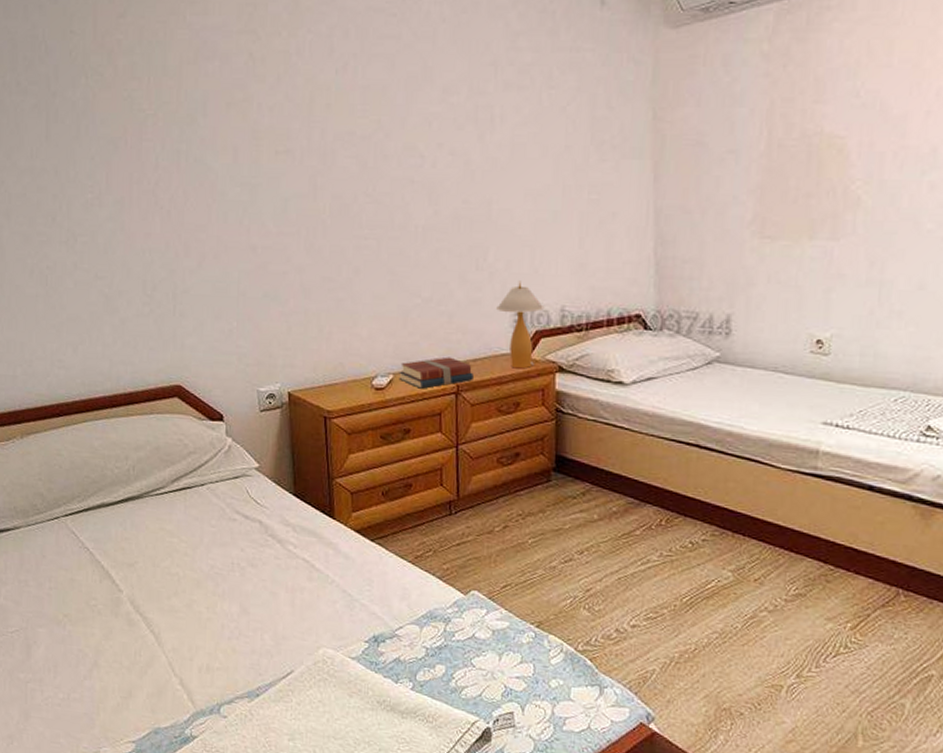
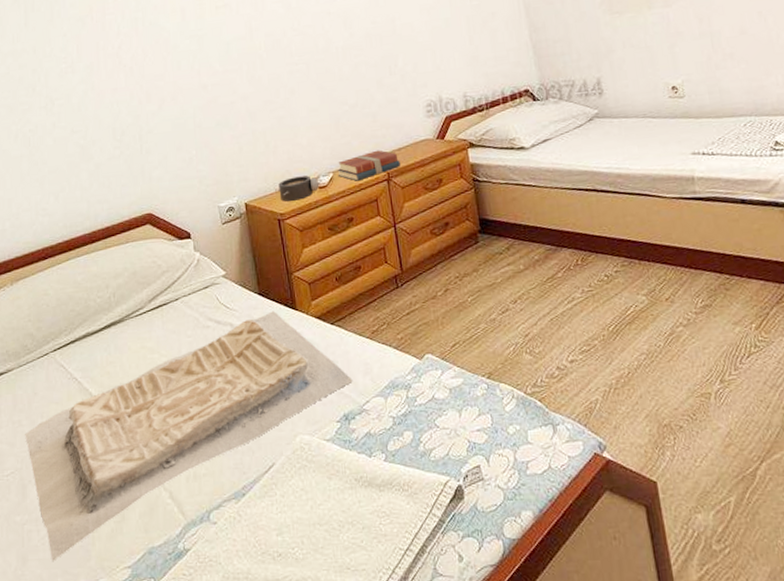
towel: none [31,515,388,722] -> present [25,311,353,561]
alarm clock: none [324,371,379,399] -> present [275,174,322,202]
table lamp: present [496,281,545,369] -> none [411,78,450,151]

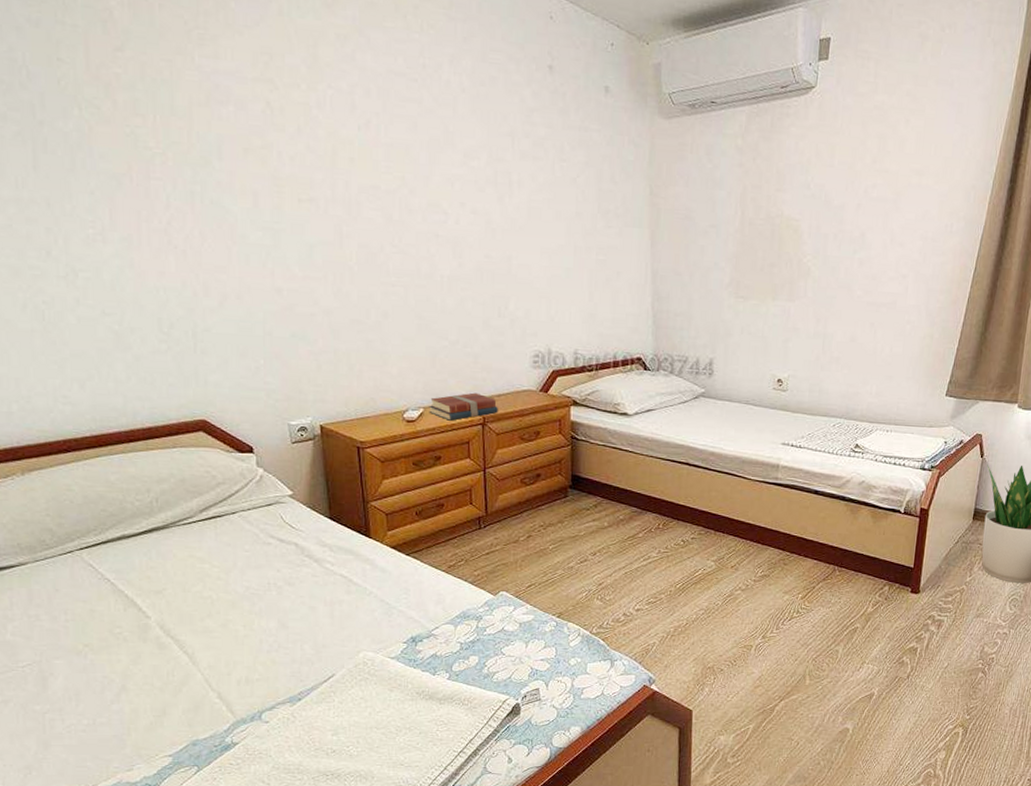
towel: present [25,311,353,561] -> none [44,536,424,747]
alarm clock: present [275,174,322,202] -> none [356,405,410,431]

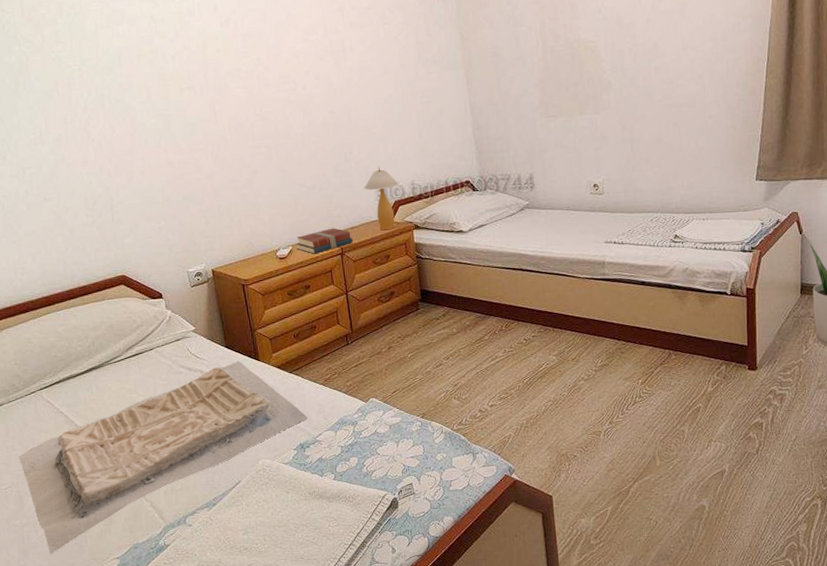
towel: none [44,536,424,747] -> present [18,361,308,554]
table lamp: none [518,327,560,403] -> present [364,166,399,231]

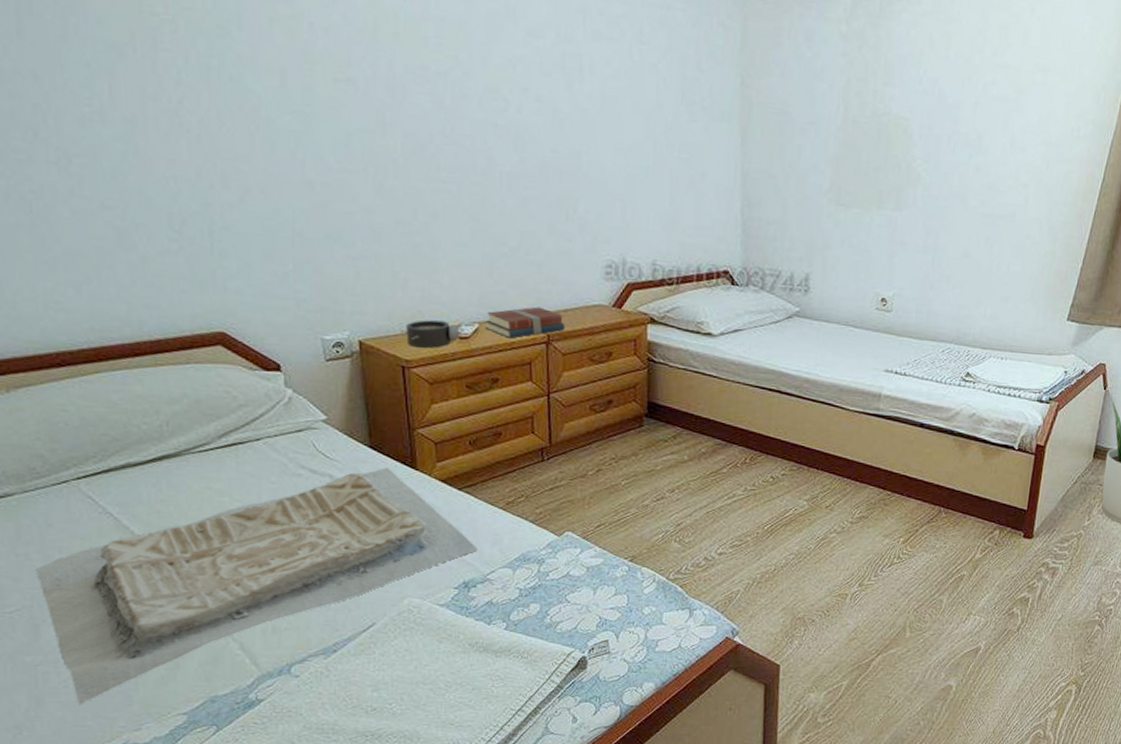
alarm clock: none [239,247,282,269] -> present [401,319,464,348]
table lamp: present [364,166,399,231] -> none [588,233,636,320]

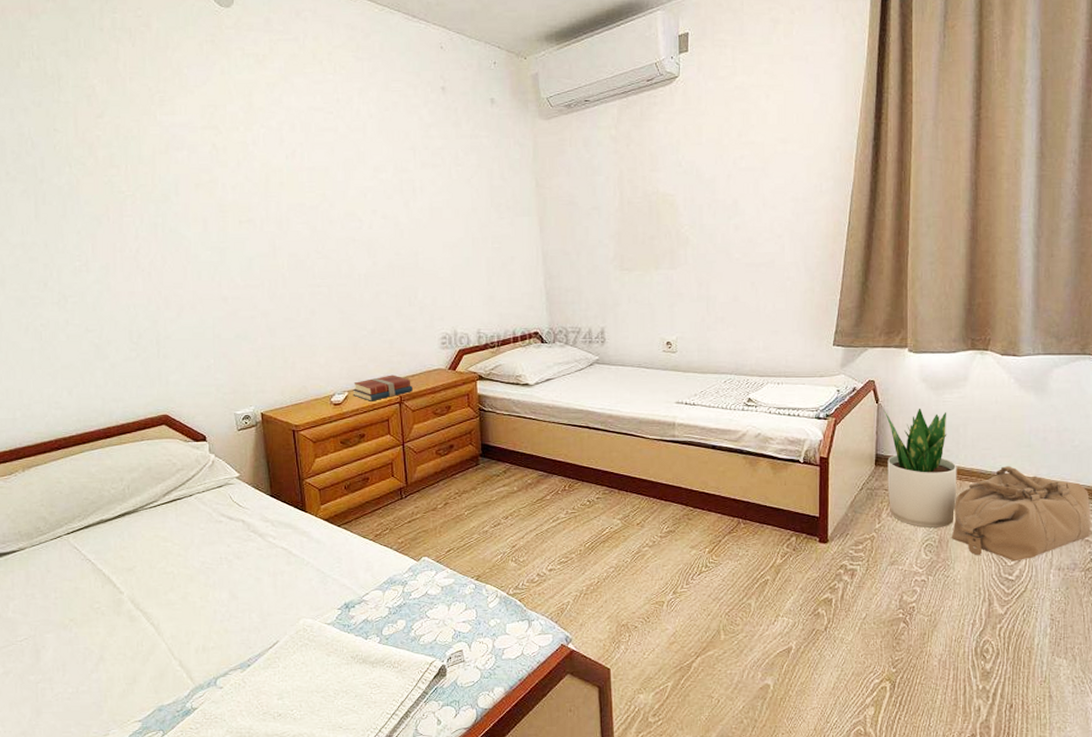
towel: present [35,467,478,704] -> none [38,512,355,714]
alarm clock: present [401,319,464,348] -> none [291,391,337,414]

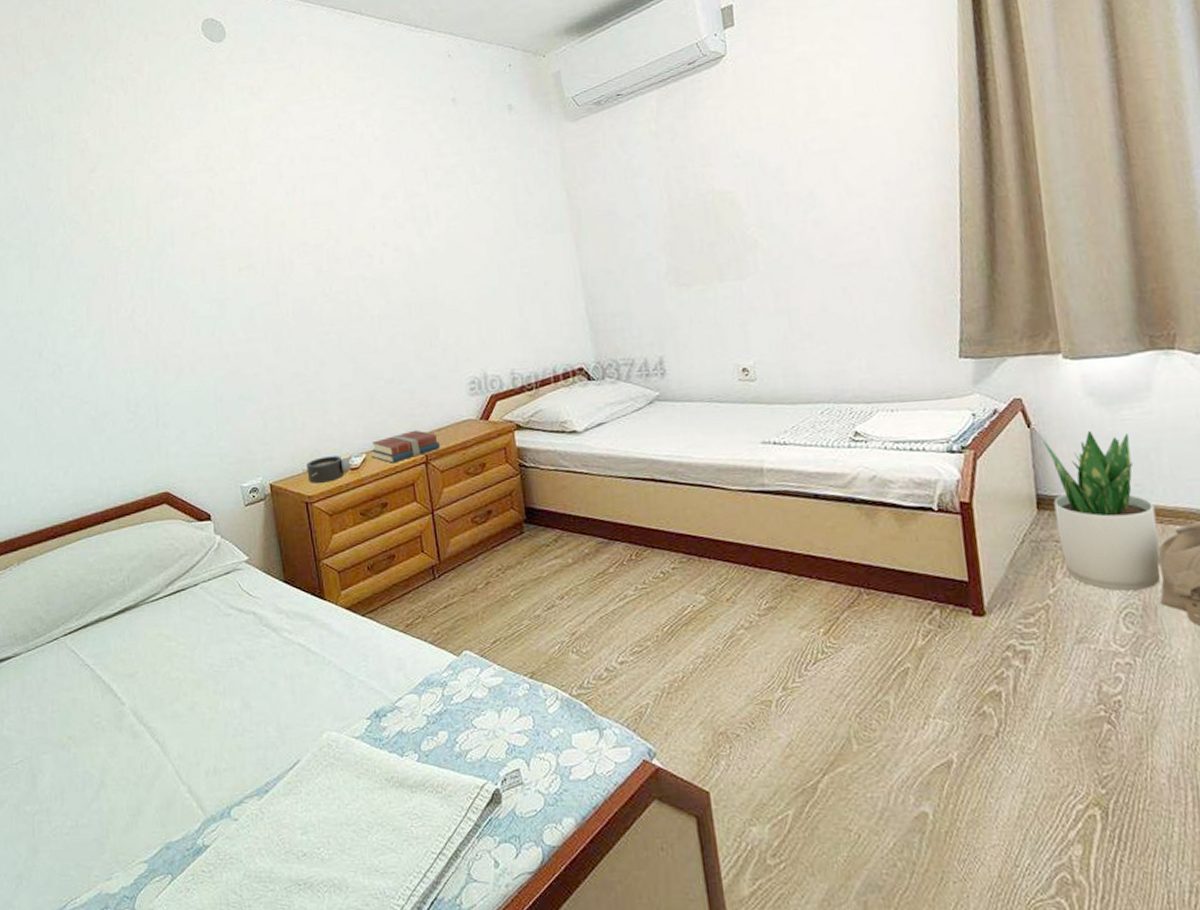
alarm clock: none [291,391,337,414] -> present [303,455,354,483]

